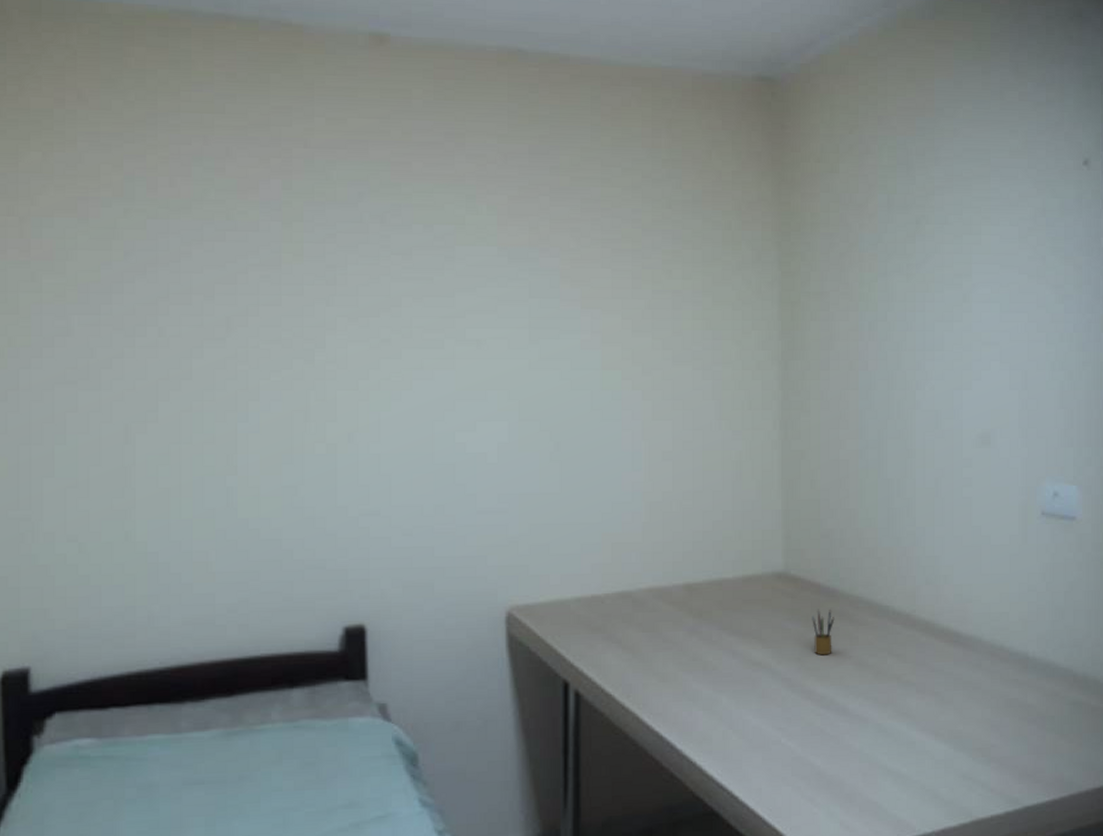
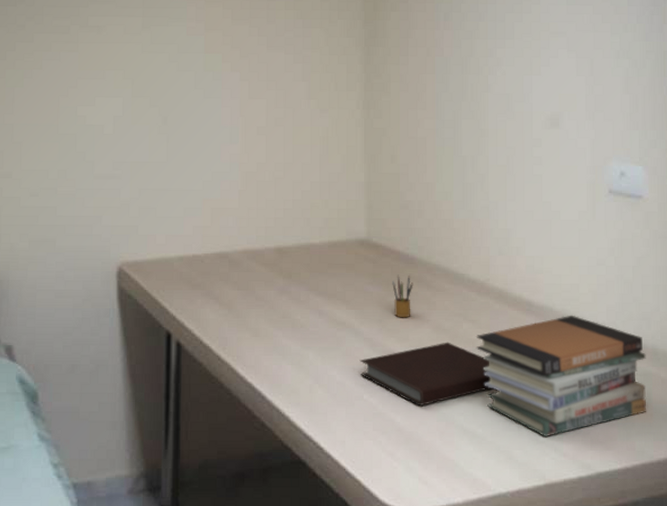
notebook: none [777,678,917,747] -> present [359,342,492,406]
book stack: none [902,644,1076,774] -> present [477,315,646,438]

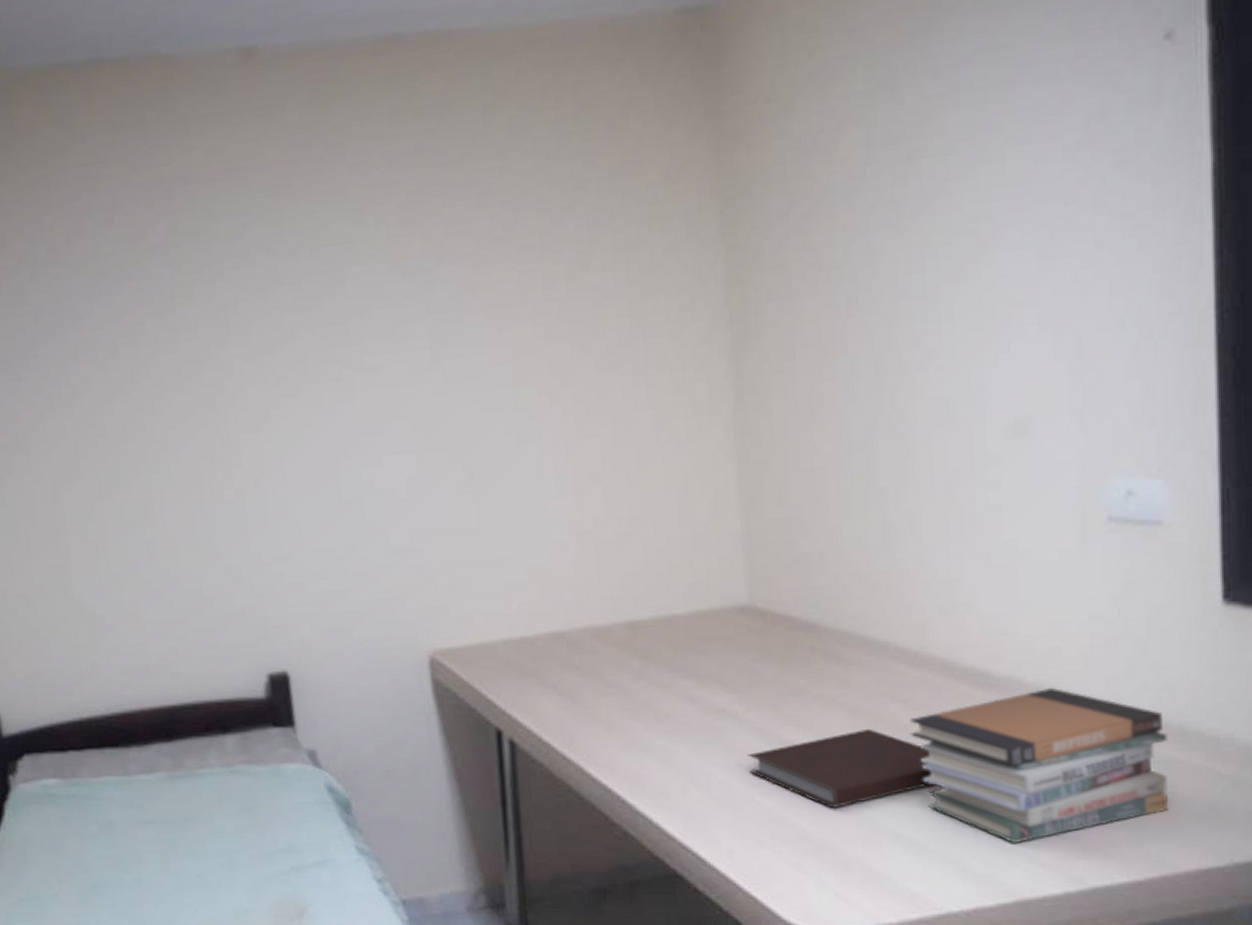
pencil box: present [392,274,413,318] -> none [787,647,817,701]

